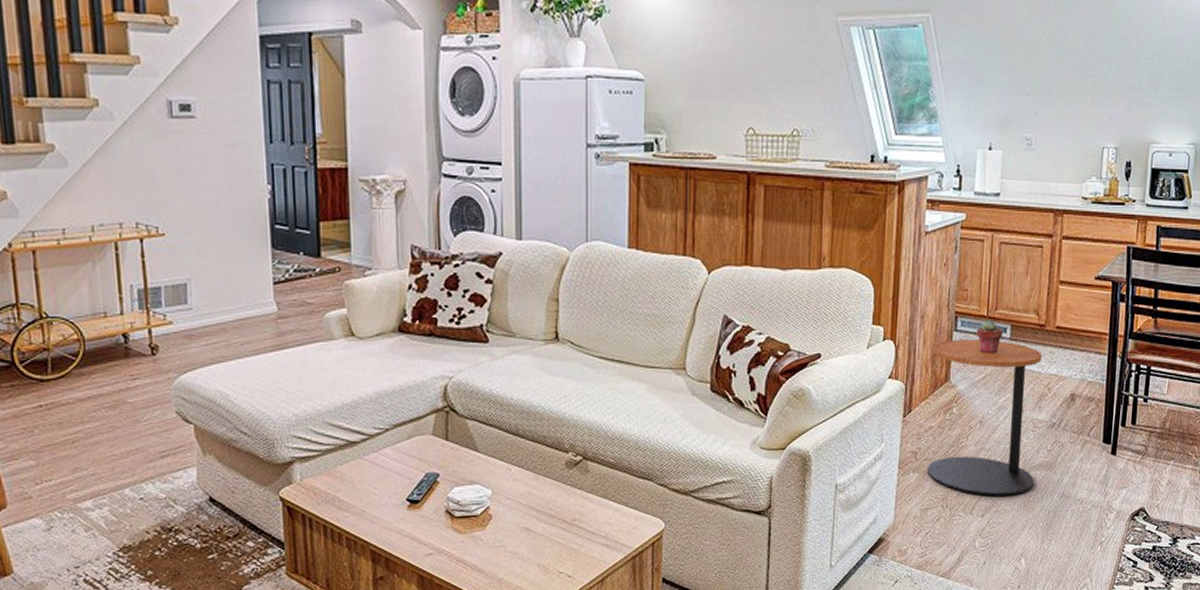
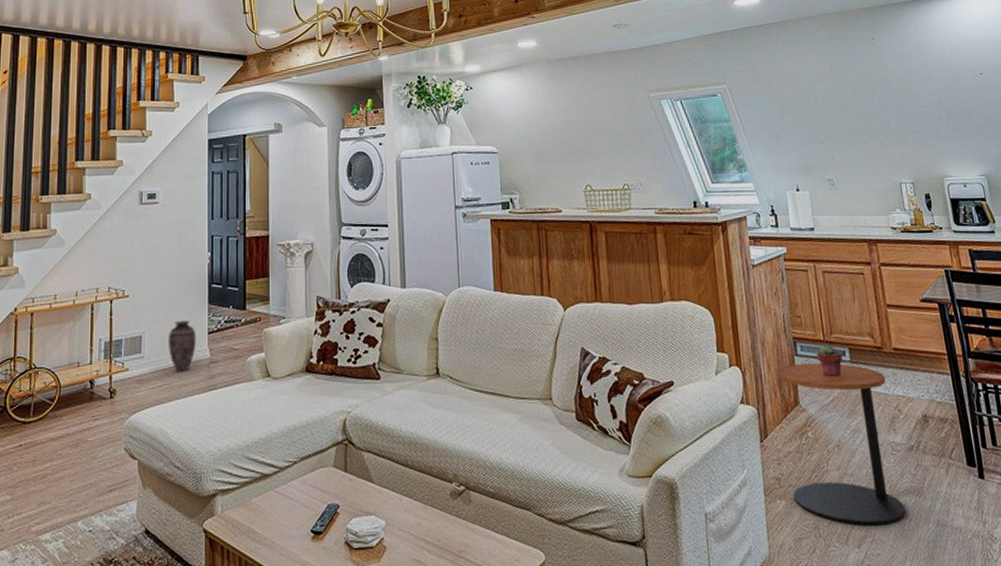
vase: none [222,268,259,327] -> present [168,321,197,372]

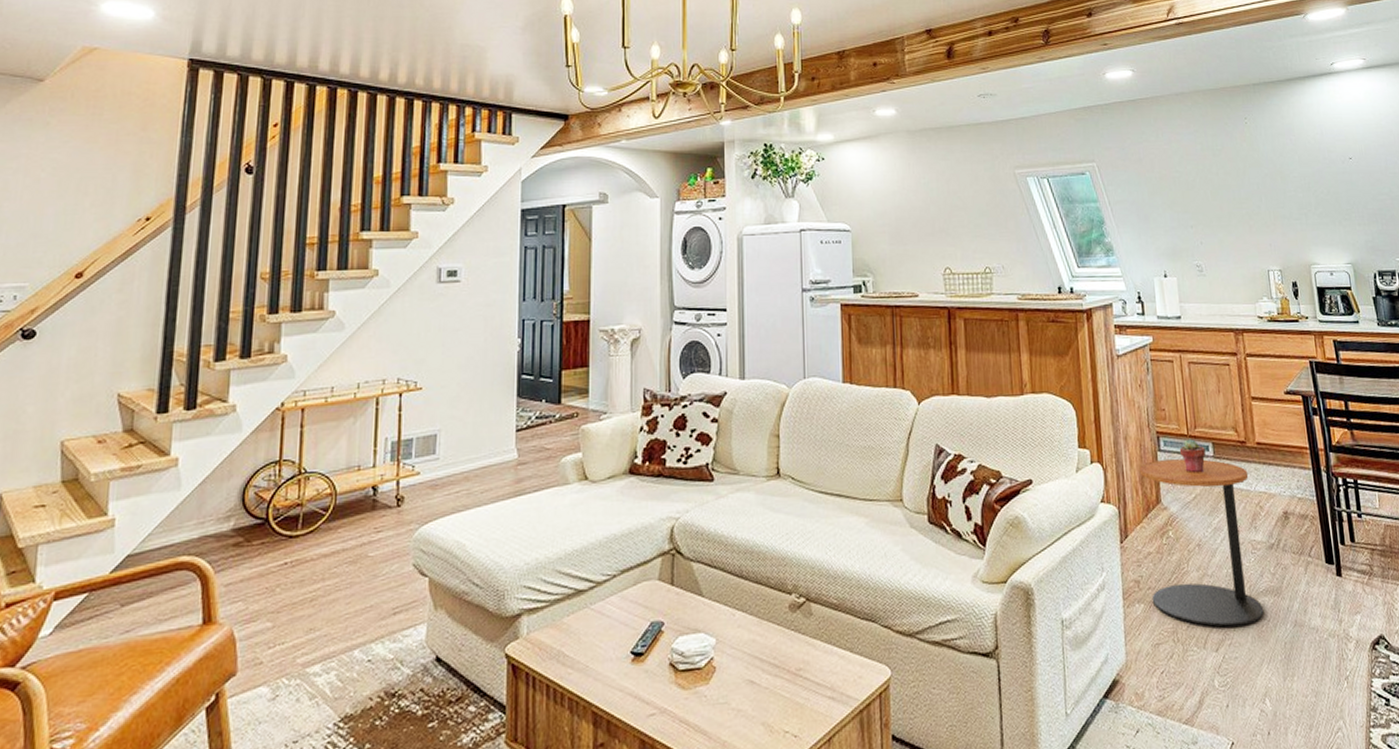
vase: present [168,321,197,372] -> none [468,417,502,475]

